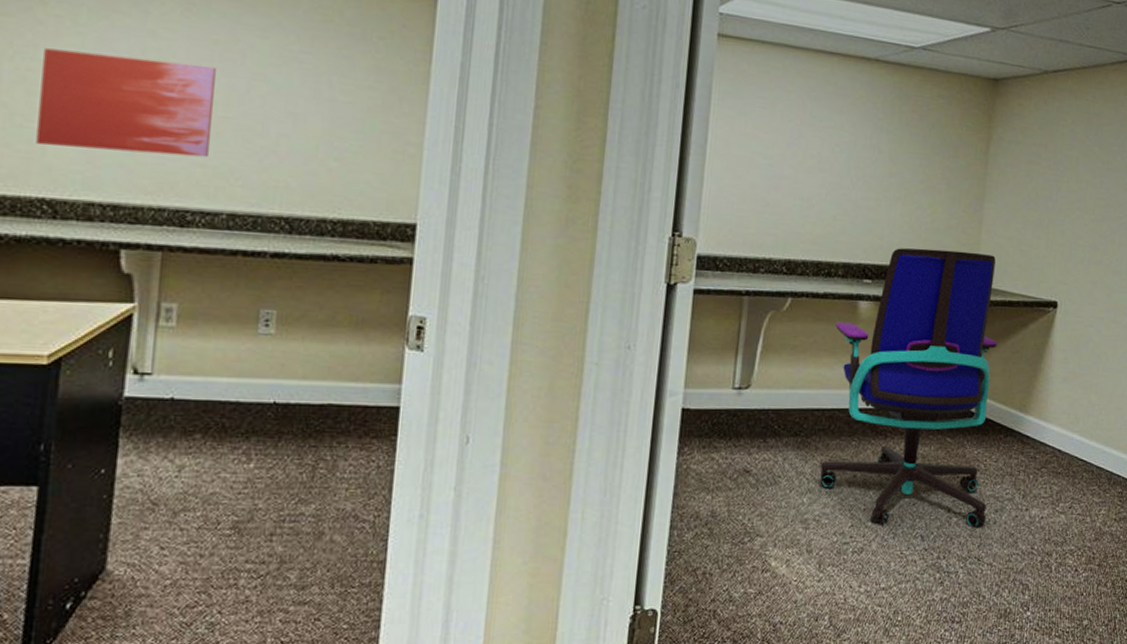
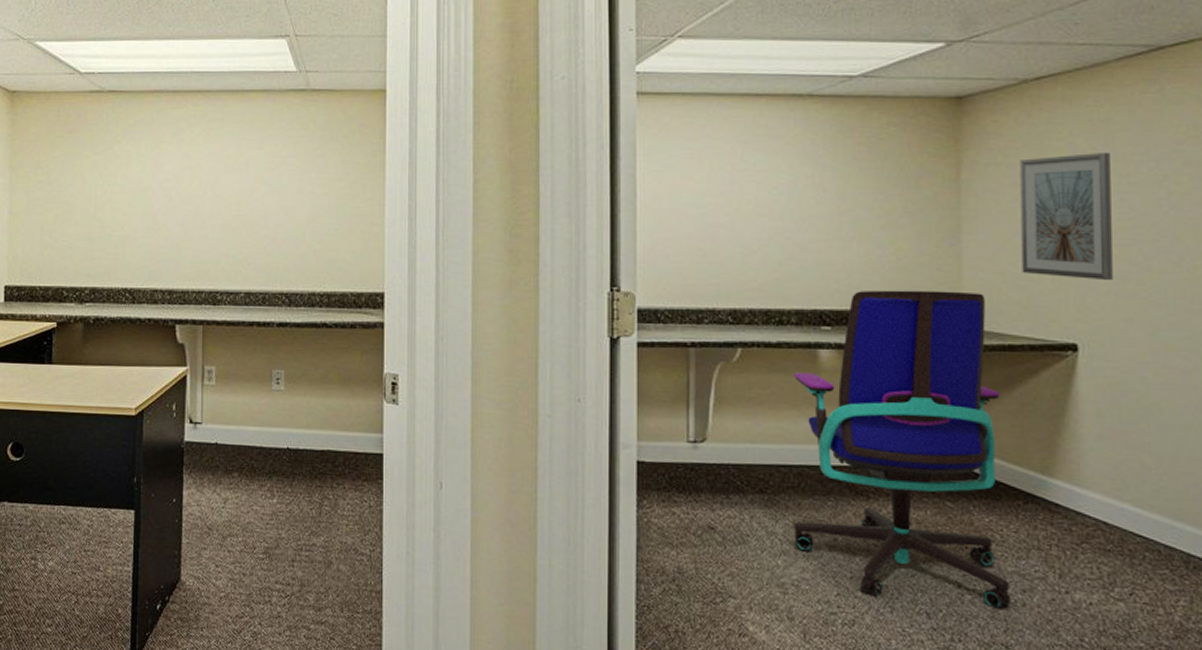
wall art: present [36,48,216,158] -> none [120,176,230,249]
picture frame: none [1025,140,1098,250] -> present [1020,152,1113,281]

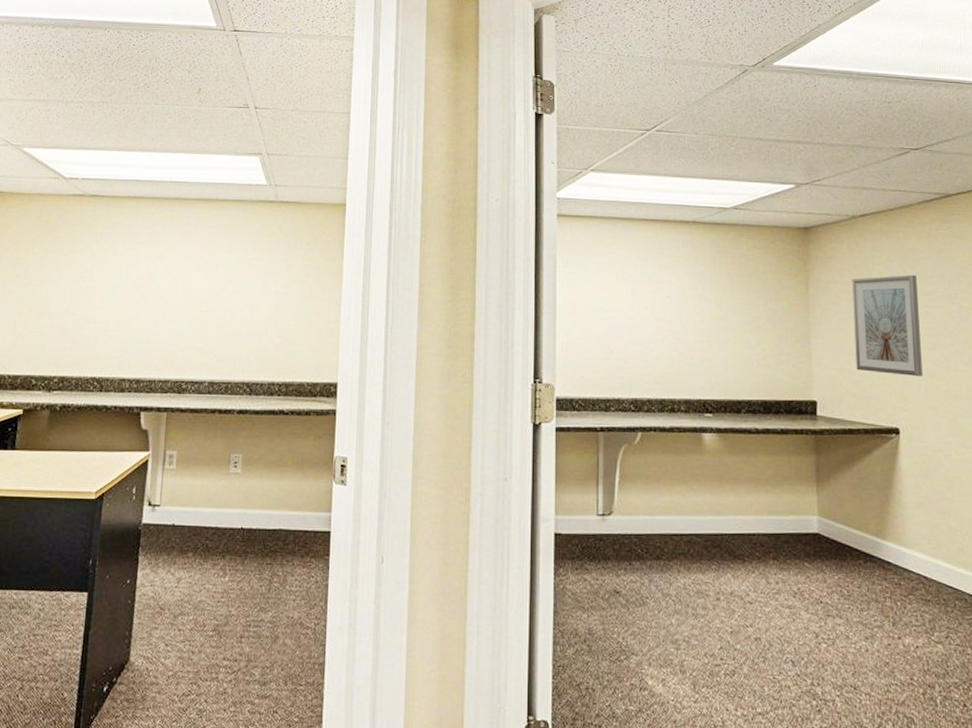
office chair: present [794,290,1011,610] -> none [684,383,857,656]

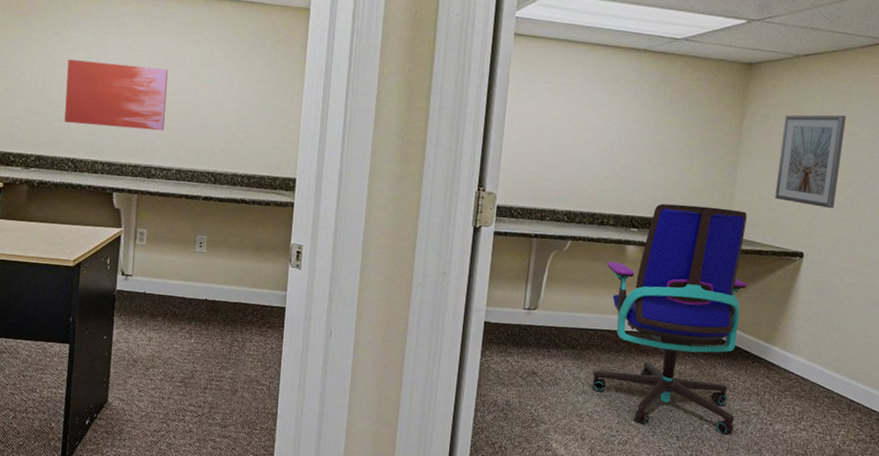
wall art: none [91,273,200,341] -> present [64,59,168,131]
office chair: none [684,383,857,656] -> present [592,203,748,435]

